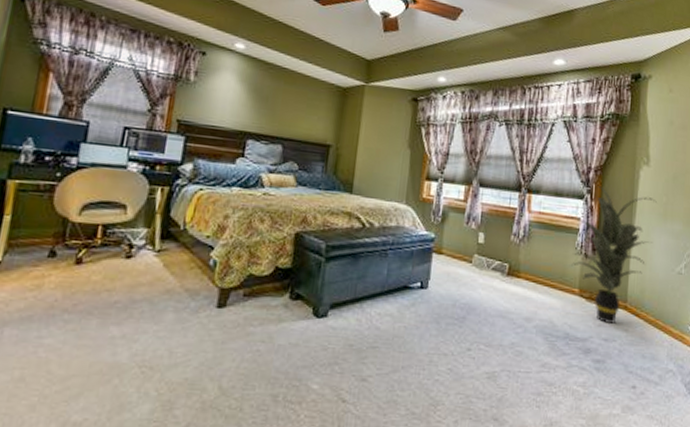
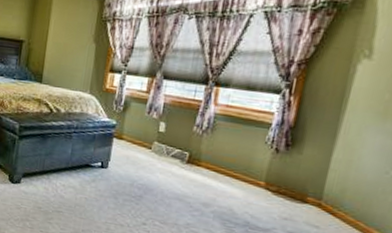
indoor plant: present [564,186,657,324] -> none [255,80,376,219]

